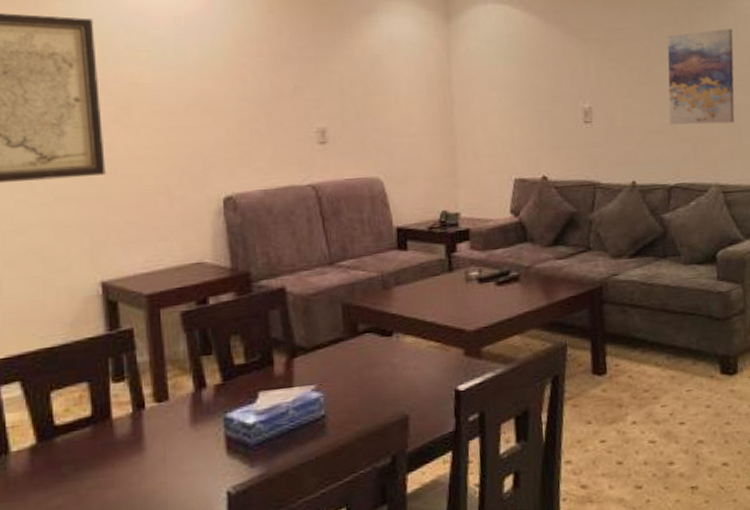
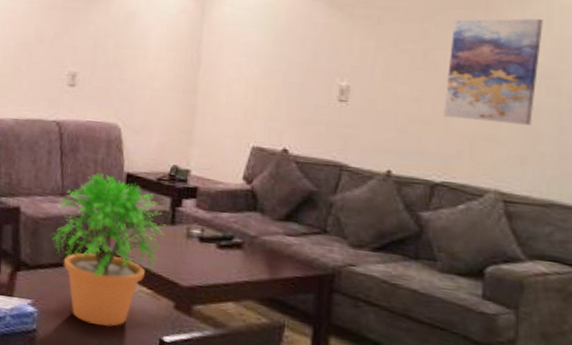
potted plant: none [325,231,445,393] -> present [51,171,166,327]

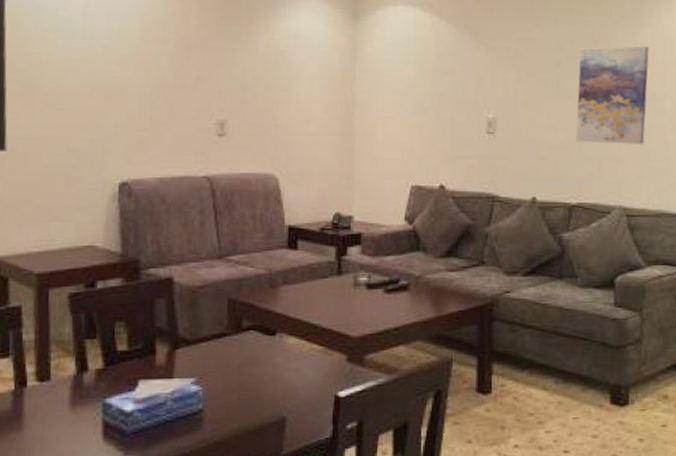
potted plant: present [51,171,166,327] -> none [211,227,333,393]

